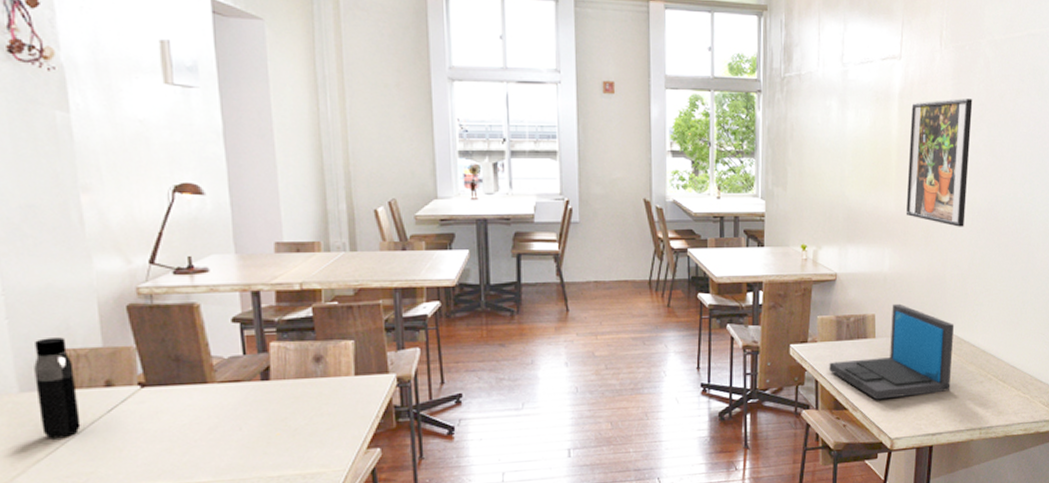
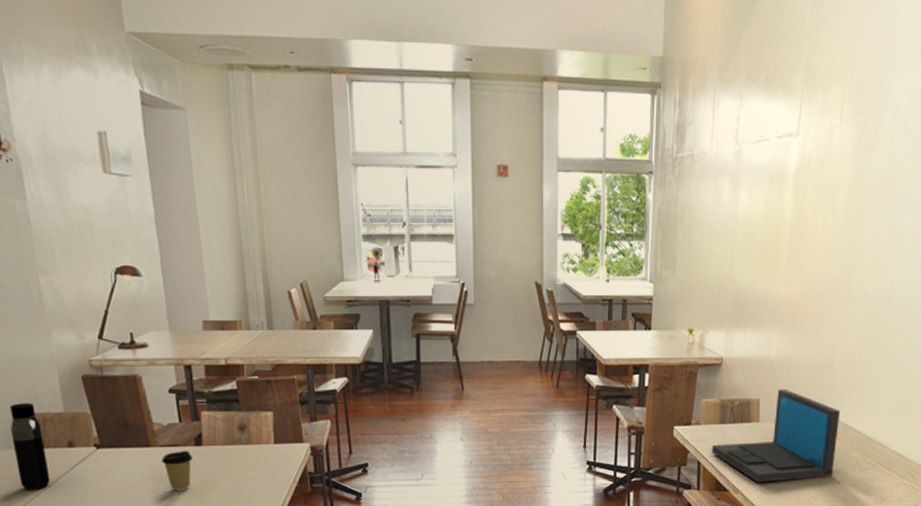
coffee cup: none [220,386,258,433] -> present [161,450,193,491]
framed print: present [905,99,973,227] -> none [795,178,872,312]

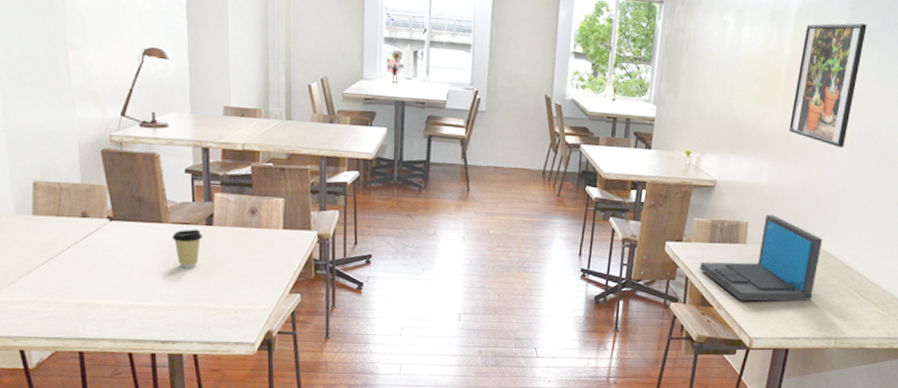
water bottle: present [10,403,50,491] -> none [27,171,61,257]
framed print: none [795,178,872,312] -> present [788,23,867,148]

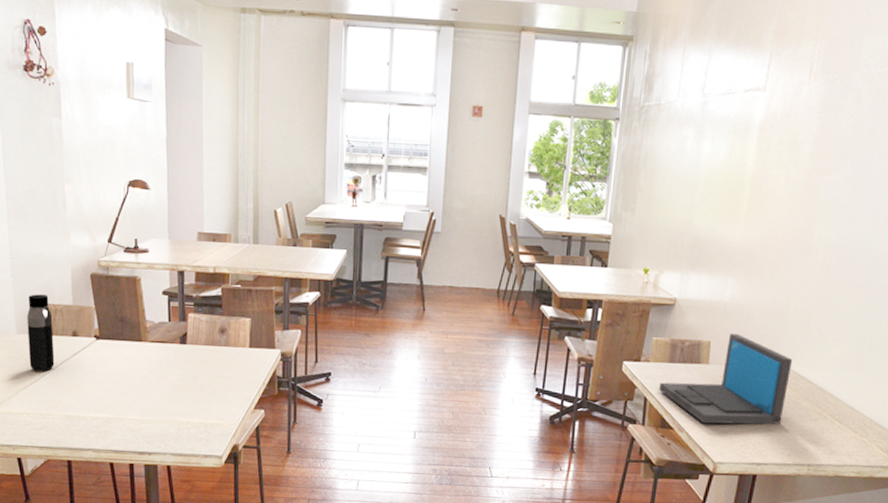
water bottle: none [27,171,61,257] -> present [27,294,55,372]
coffee cup: present [172,229,203,268] -> none [150,347,177,384]
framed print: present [788,23,867,148] -> none [753,133,839,263]

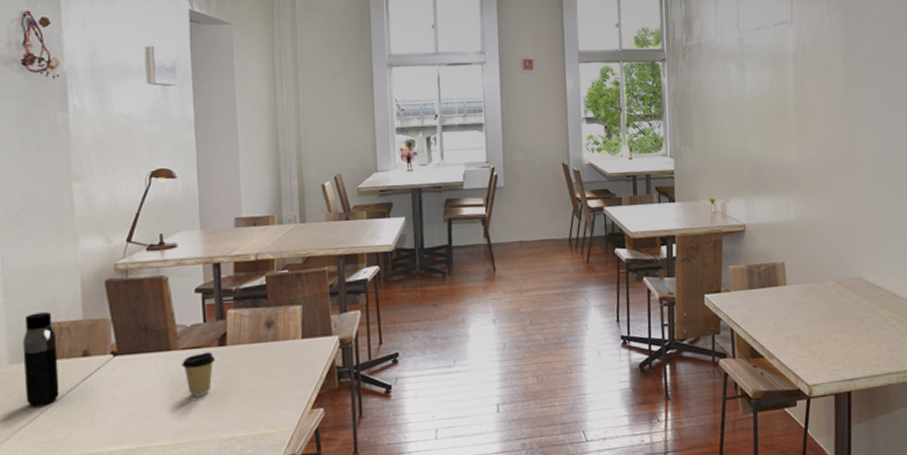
coffee cup: none [150,347,177,384] -> present [182,352,215,397]
laptop: present [659,333,793,425] -> none [743,251,864,347]

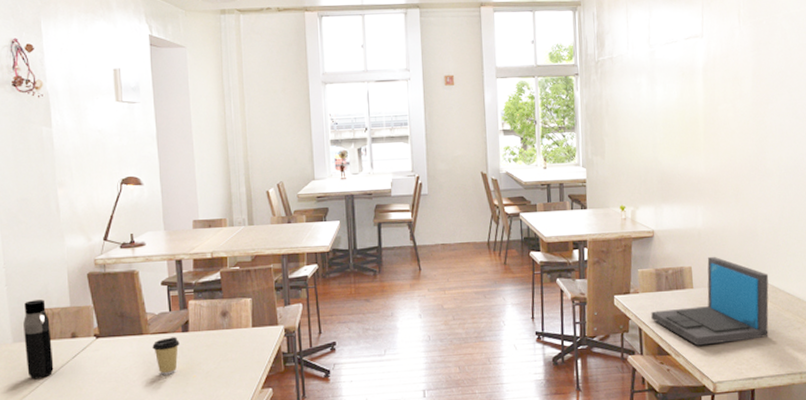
laptop: none [743,251,864,347] -> present [651,256,769,346]

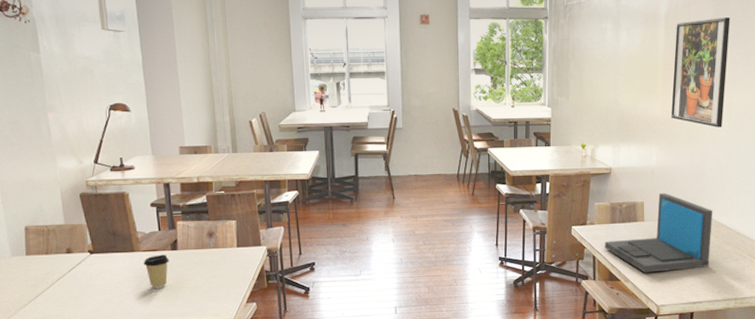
water bottle: present [23,299,54,380] -> none [20,217,51,291]
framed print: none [715,68,773,184] -> present [670,17,730,128]

